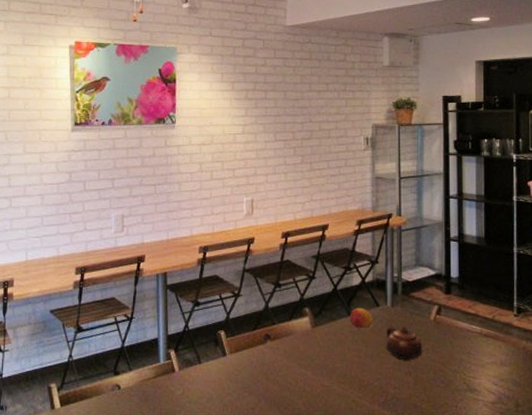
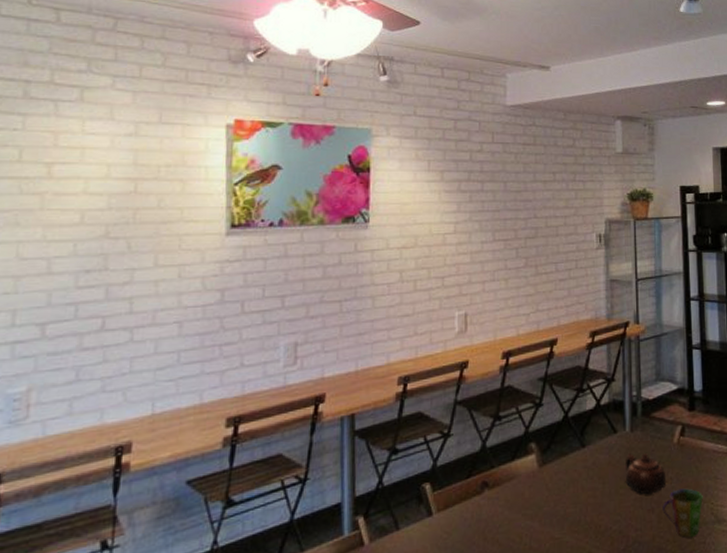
fruit: present [349,307,374,329] -> none [583,436,611,462]
cup: none [418,359,456,400] -> present [662,488,703,537]

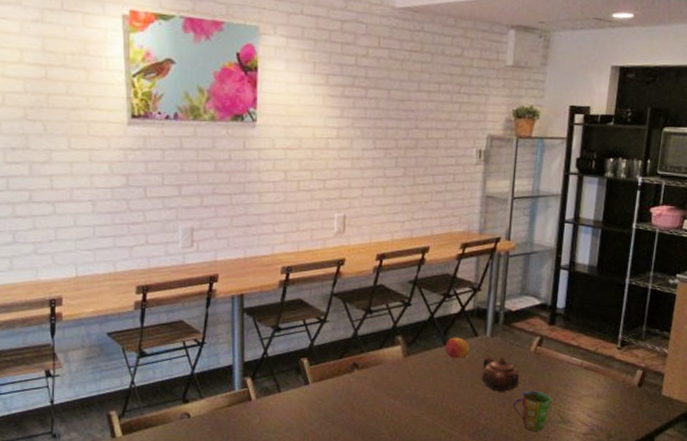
fruit: none [583,436,611,462] -> present [445,337,471,359]

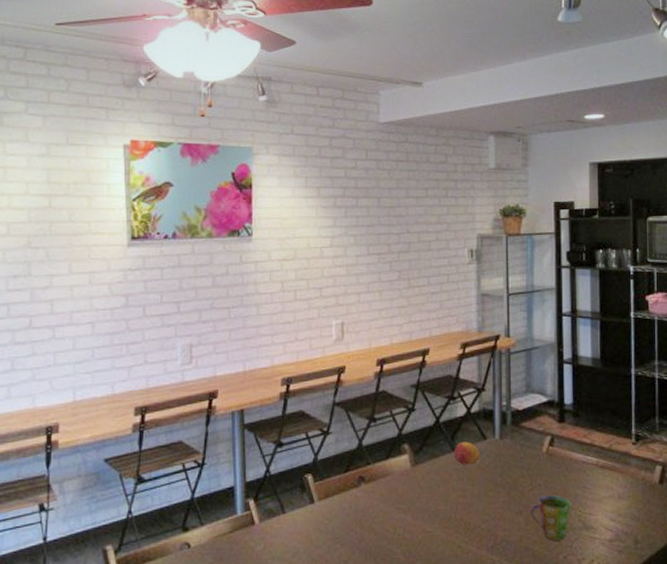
teapot: present [482,355,520,392] -> none [495,459,535,499]

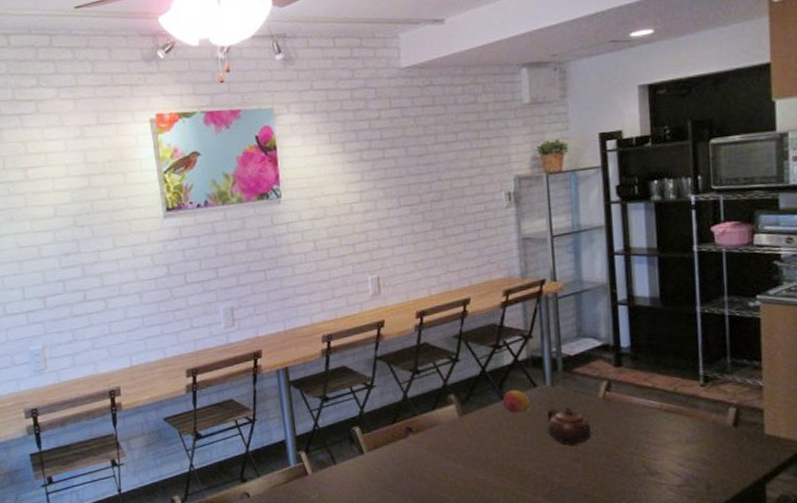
teapot: none [495,459,535,499] -> present [547,406,592,445]
cup: present [530,495,571,540] -> none [588,441,633,486]

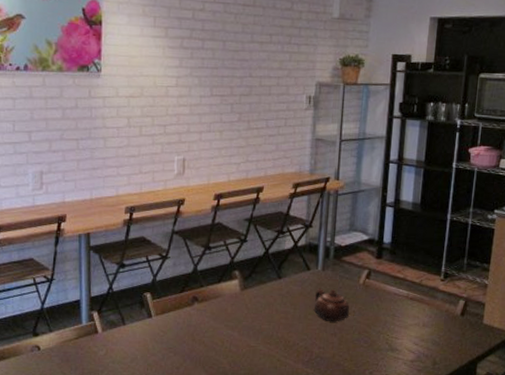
fruit: present [502,390,531,414] -> none [279,271,304,292]

